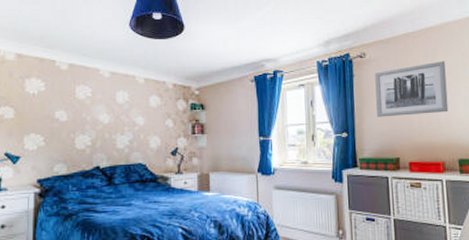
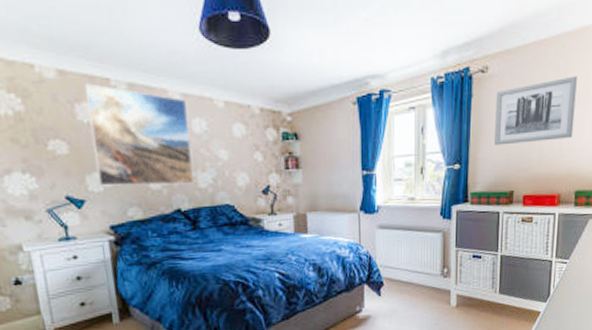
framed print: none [33,64,113,145] -> present [85,83,194,186]

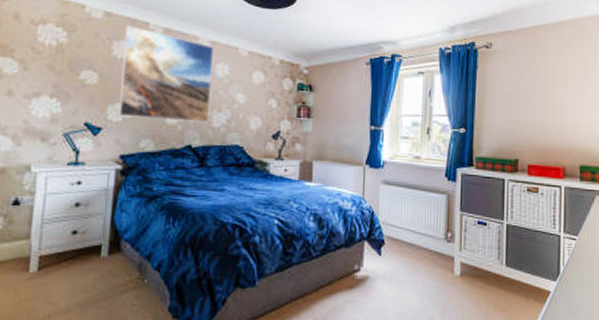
wall art: present [494,76,577,145] -> none [499,58,575,115]

